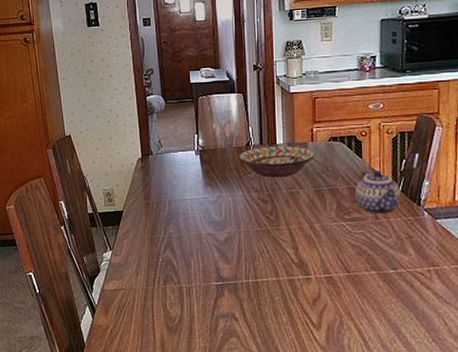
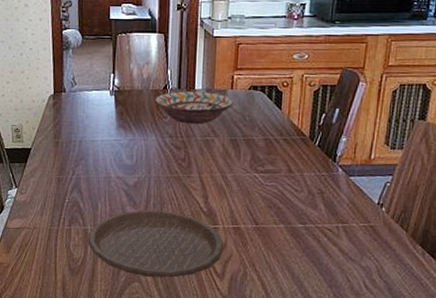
plate: none [183,264,318,332] -> present [88,210,224,278]
teapot: present [355,170,402,214] -> none [271,122,318,168]

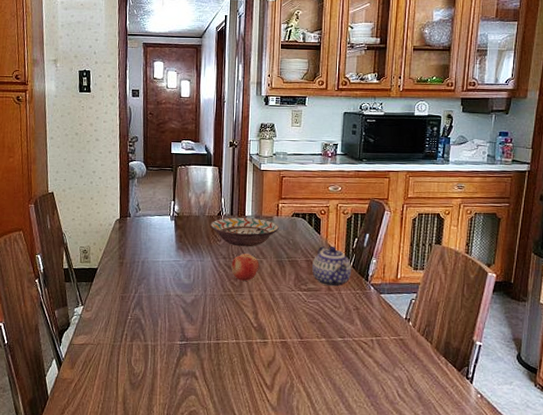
plate: present [88,210,224,278] -> none [148,325,273,391]
fruit: none [178,132,210,162] -> present [231,254,259,281]
teapot: none [271,122,318,168] -> present [312,246,352,287]

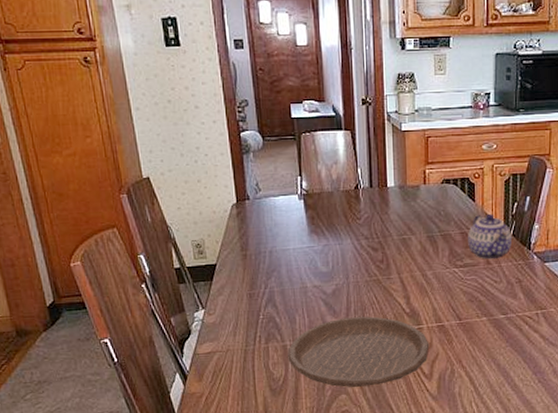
plate: none [148,325,273,391] -> present [288,316,430,388]
decorative bowl: present [211,217,279,247] -> none [347,189,427,224]
fruit: present [231,254,259,281] -> none [375,231,408,263]

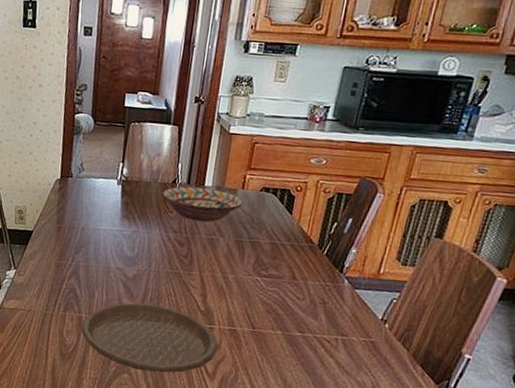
decorative bowl: none [347,189,427,224] -> present [162,186,243,222]
teapot: present [468,213,513,260] -> none [276,228,325,276]

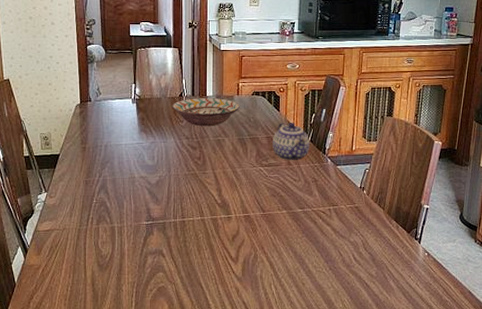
plate: present [81,302,218,373] -> none [115,205,237,267]
teapot: none [276,228,325,276] -> present [273,122,310,161]

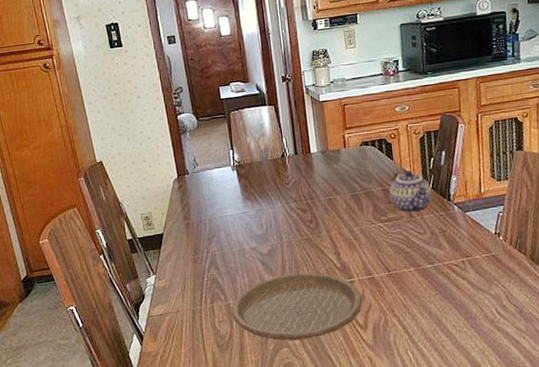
plate: none [115,205,237,267] -> present [231,273,362,341]
decorative bowl: present [172,98,239,127] -> none [275,153,348,187]

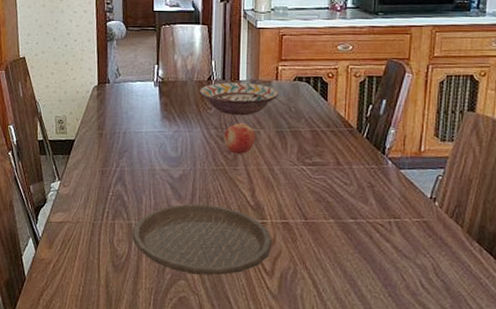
decorative bowl: none [275,153,348,187] -> present [200,82,278,116]
fruit: none [303,193,334,222] -> present [224,123,256,154]
teapot: present [389,170,433,213] -> none [318,114,366,161]

